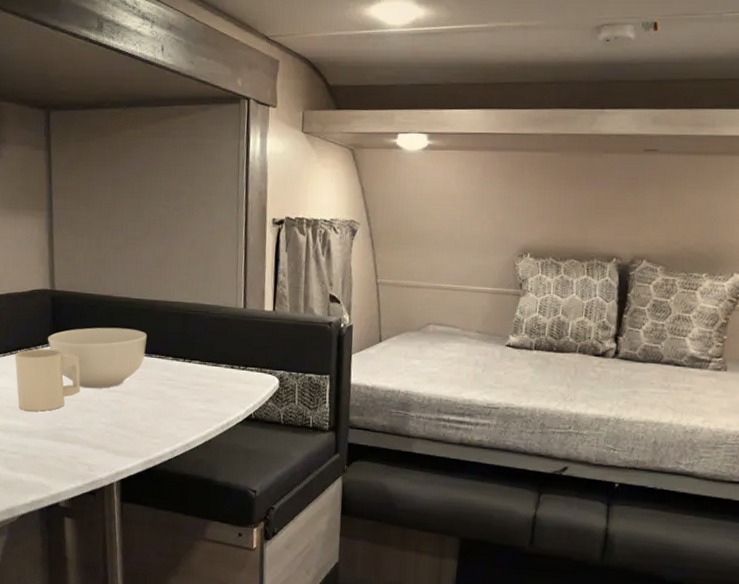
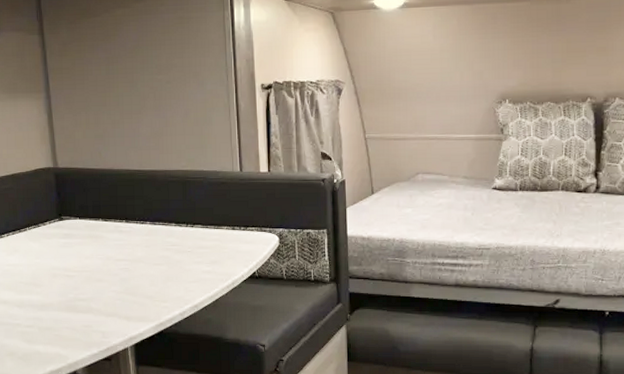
mug: present [15,348,81,412] -> none [24,224,90,285]
bowl: present [48,327,148,389] -> none [55,199,150,259]

